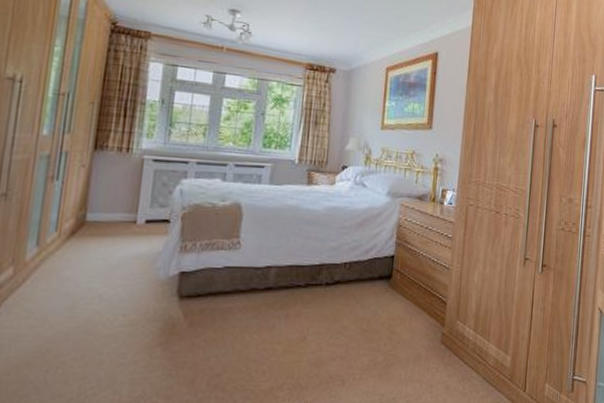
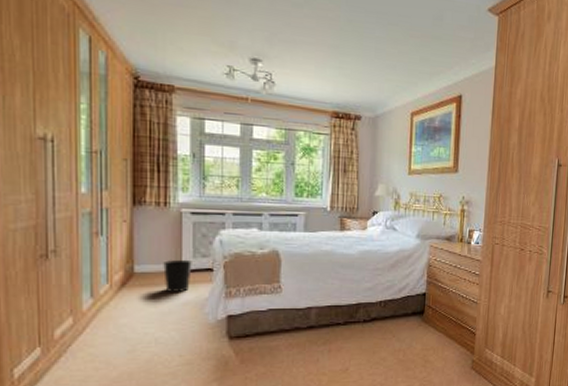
wastebasket: none [116,208,149,244] -> present [163,259,192,292]

